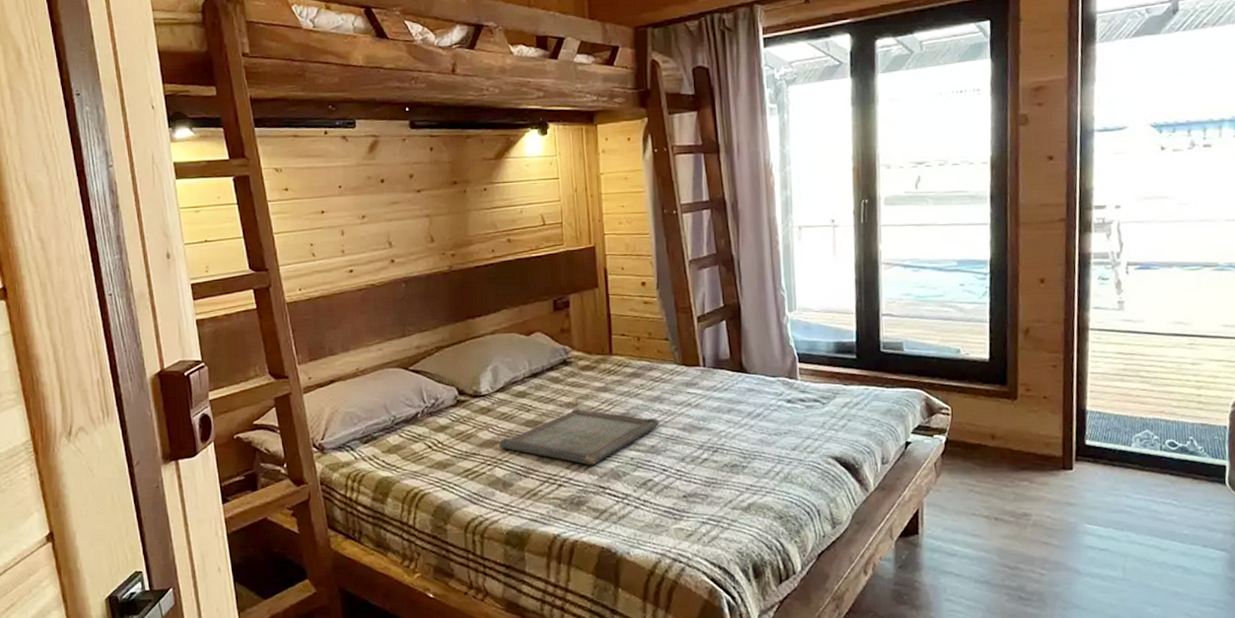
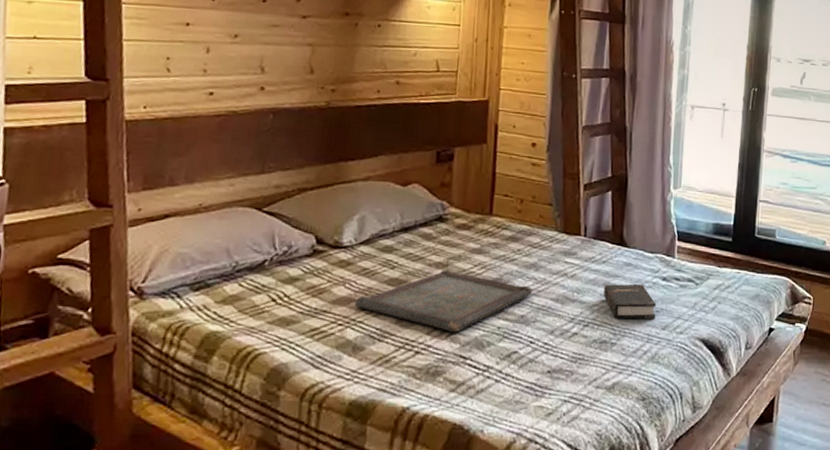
hardback book: none [729,407,784,443] -> present [604,283,656,320]

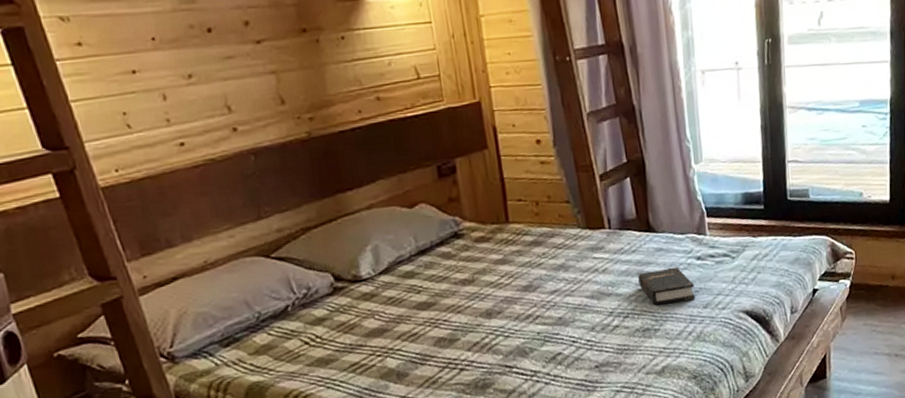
serving tray: present [355,269,533,333] -> none [388,285,566,346]

